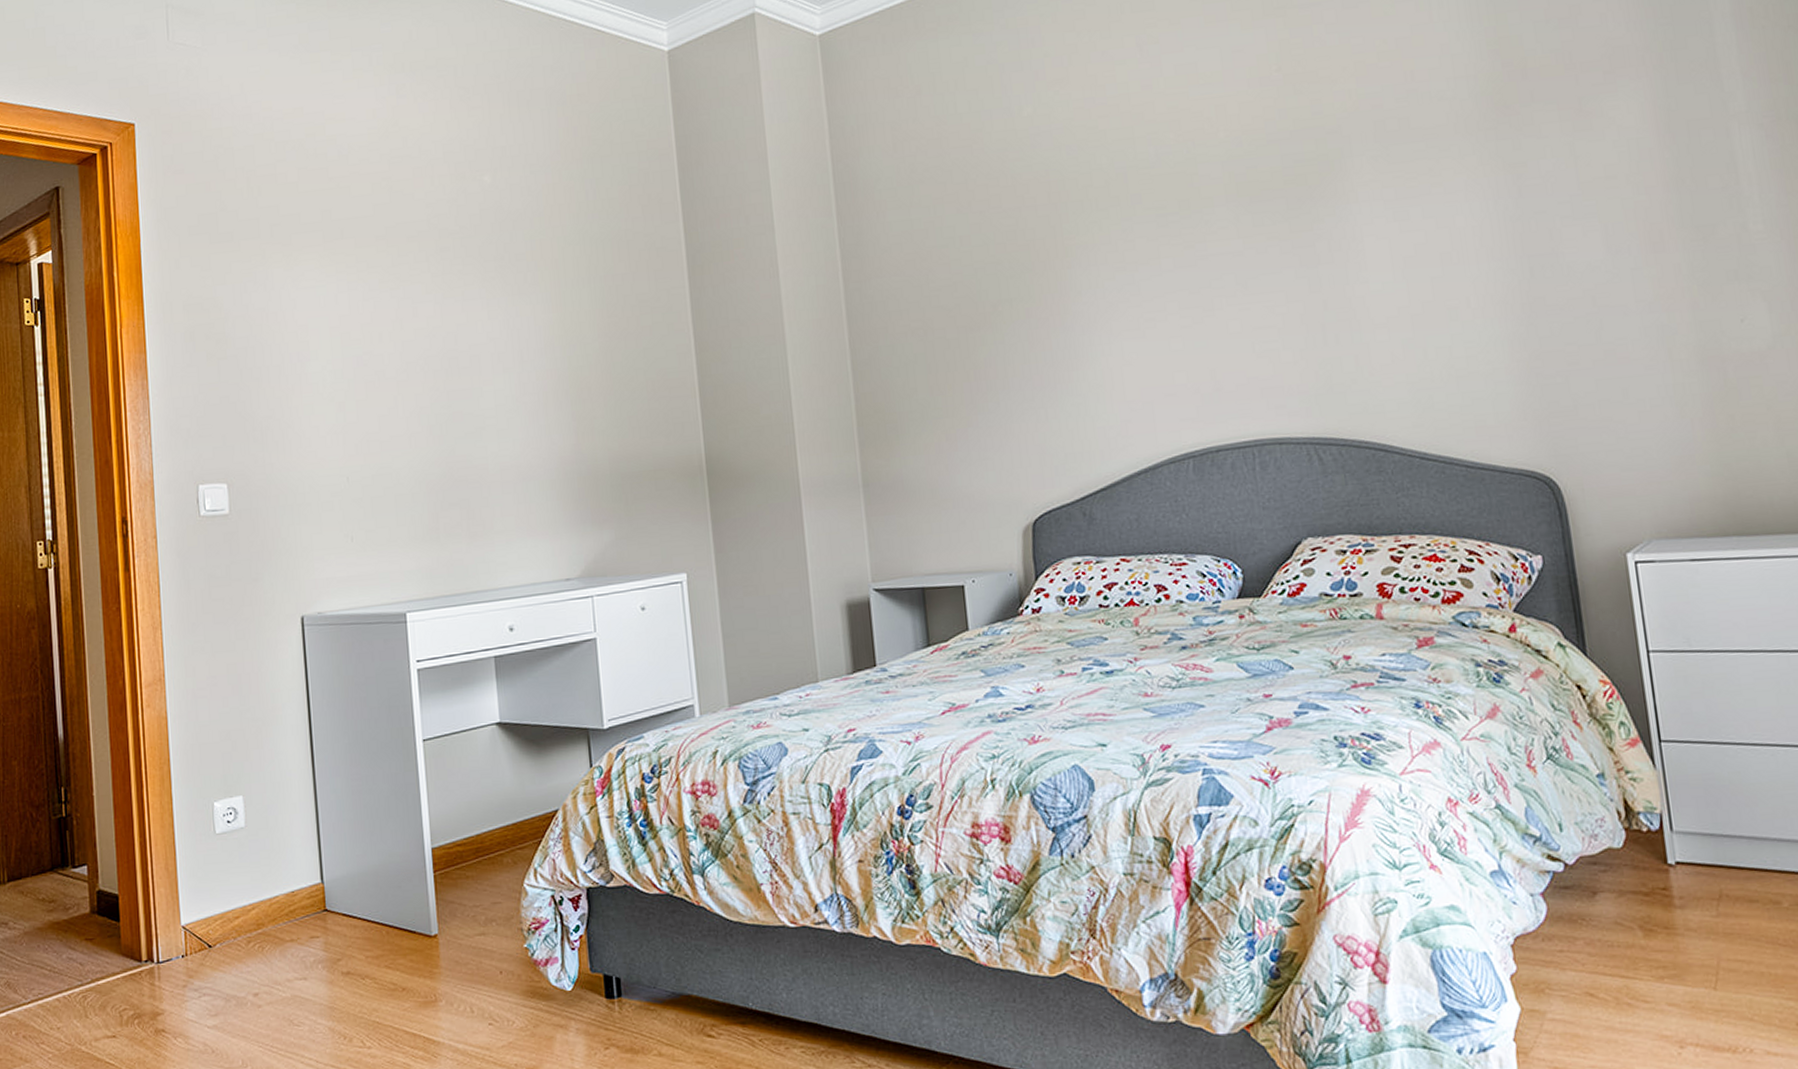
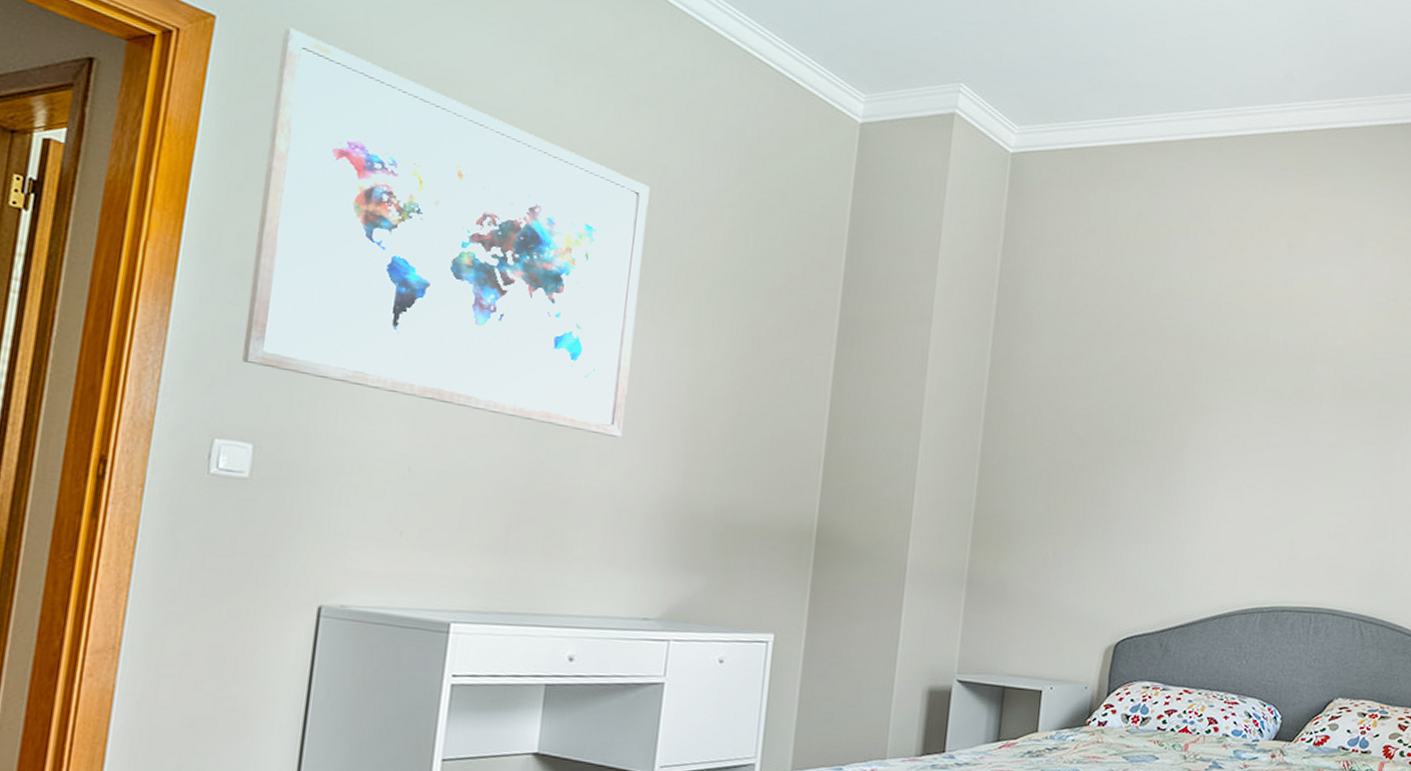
wall art: none [183,115,514,414] -> present [242,27,650,437]

